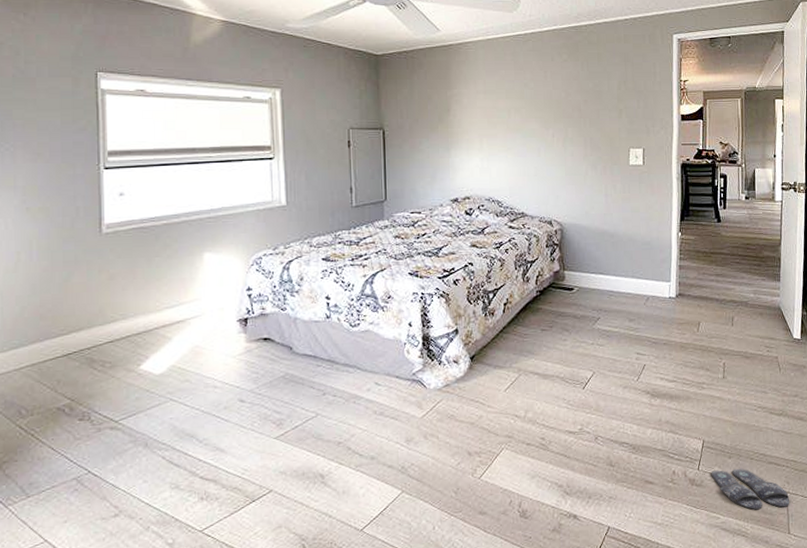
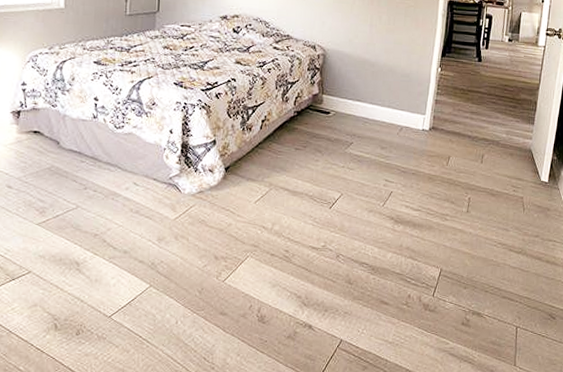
slippers: present [711,468,790,510] -> none [444,298,519,340]

